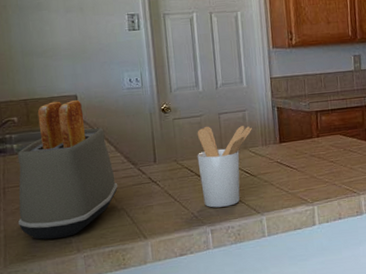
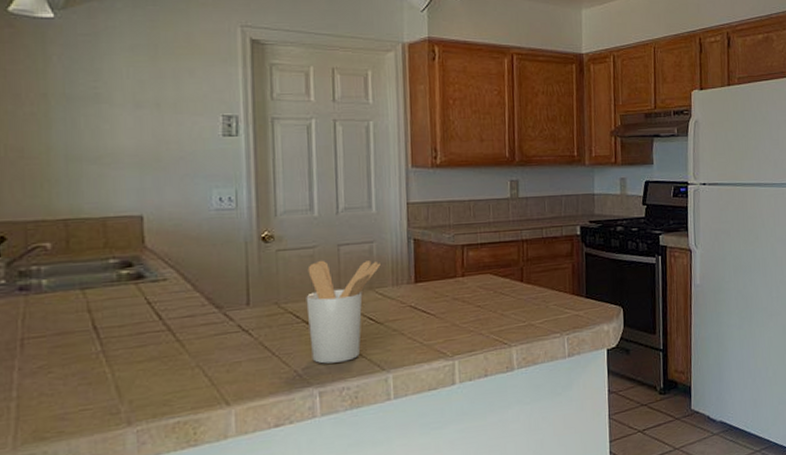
toaster: present [17,100,118,240] -> none [41,222,194,410]

